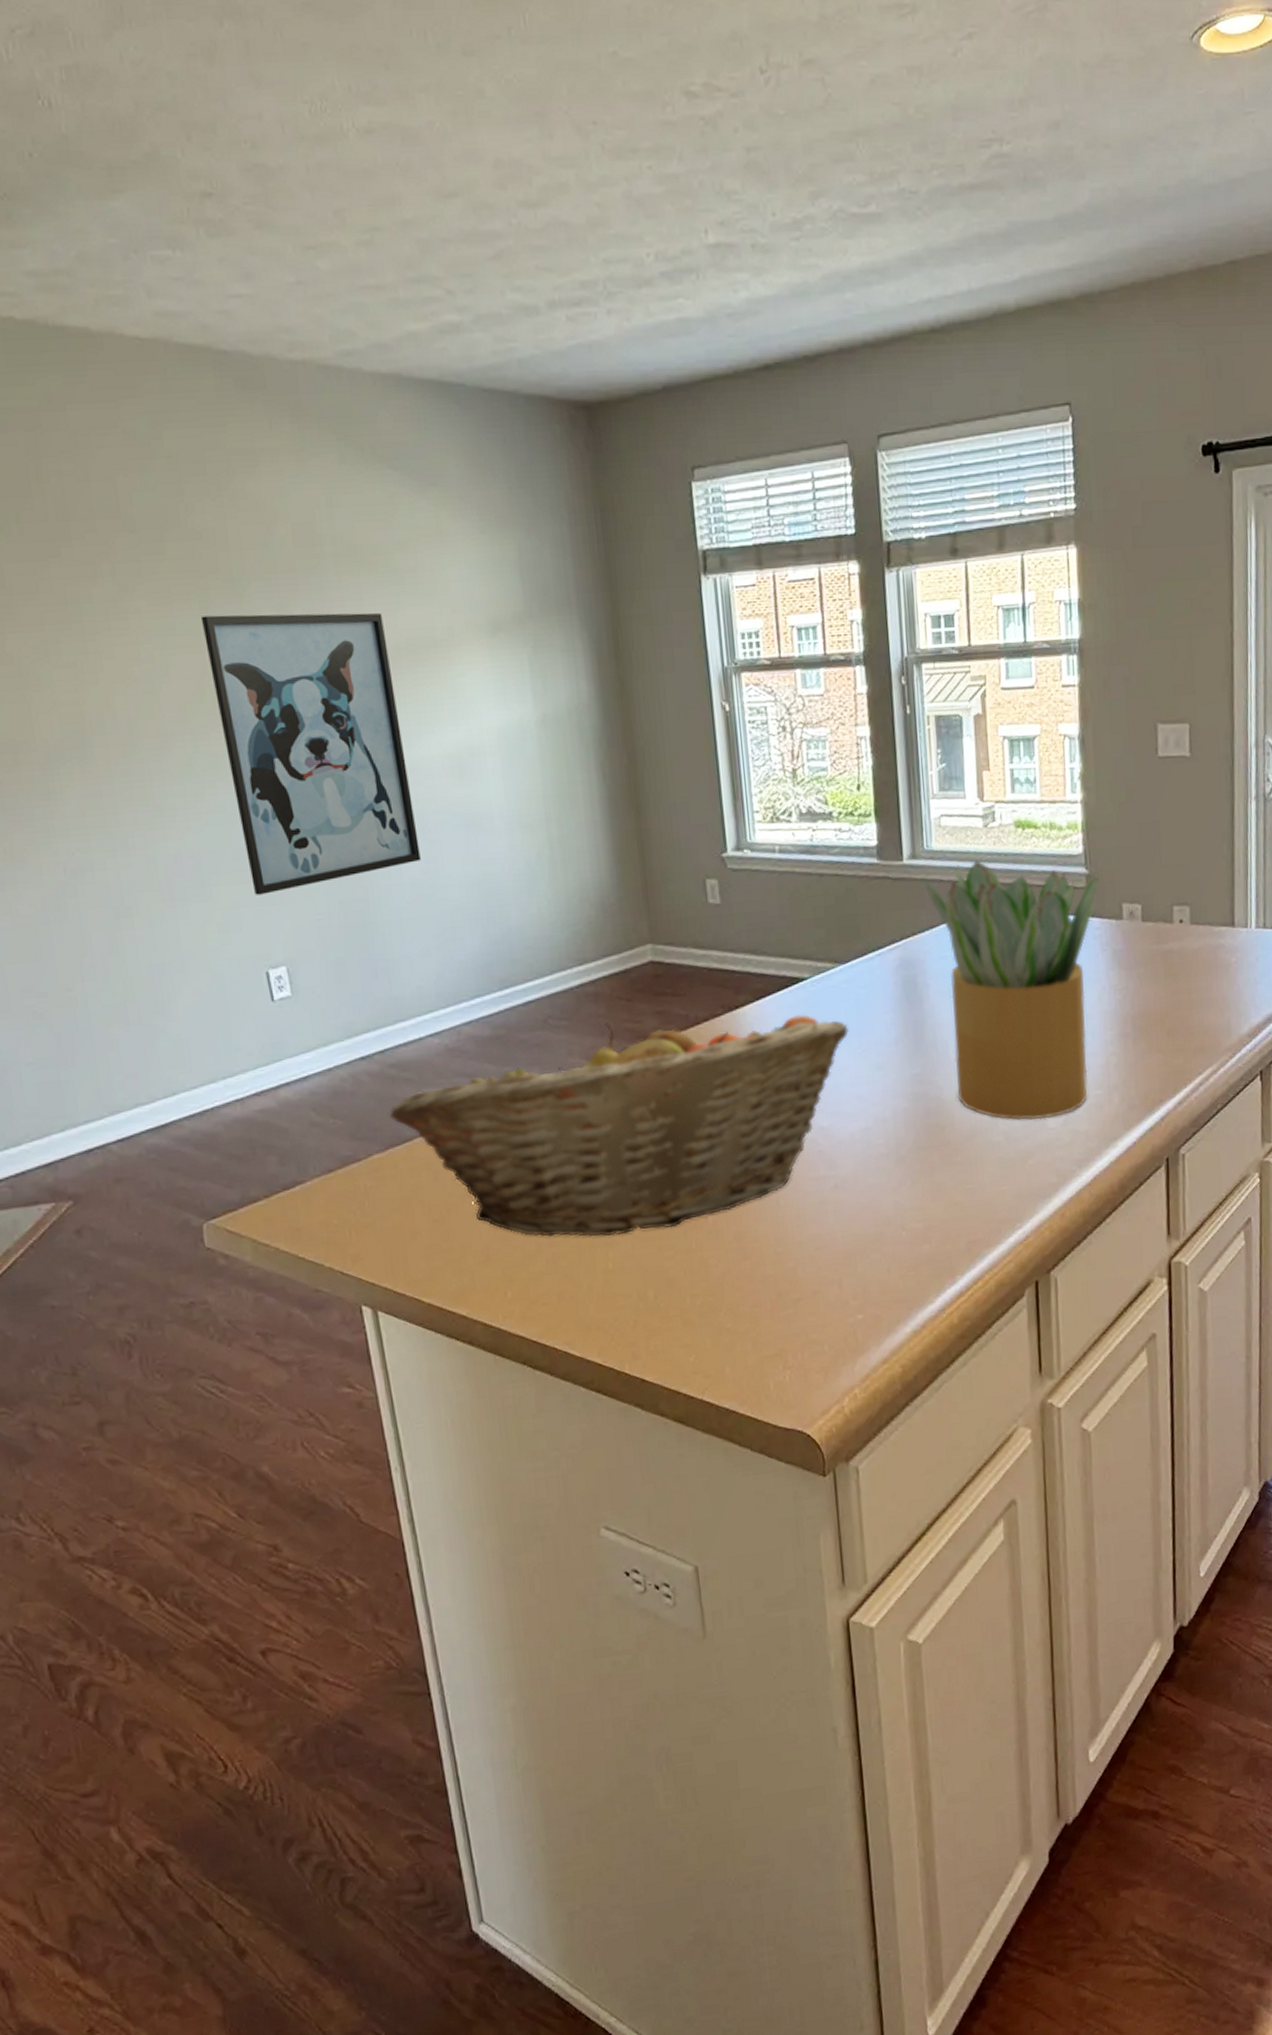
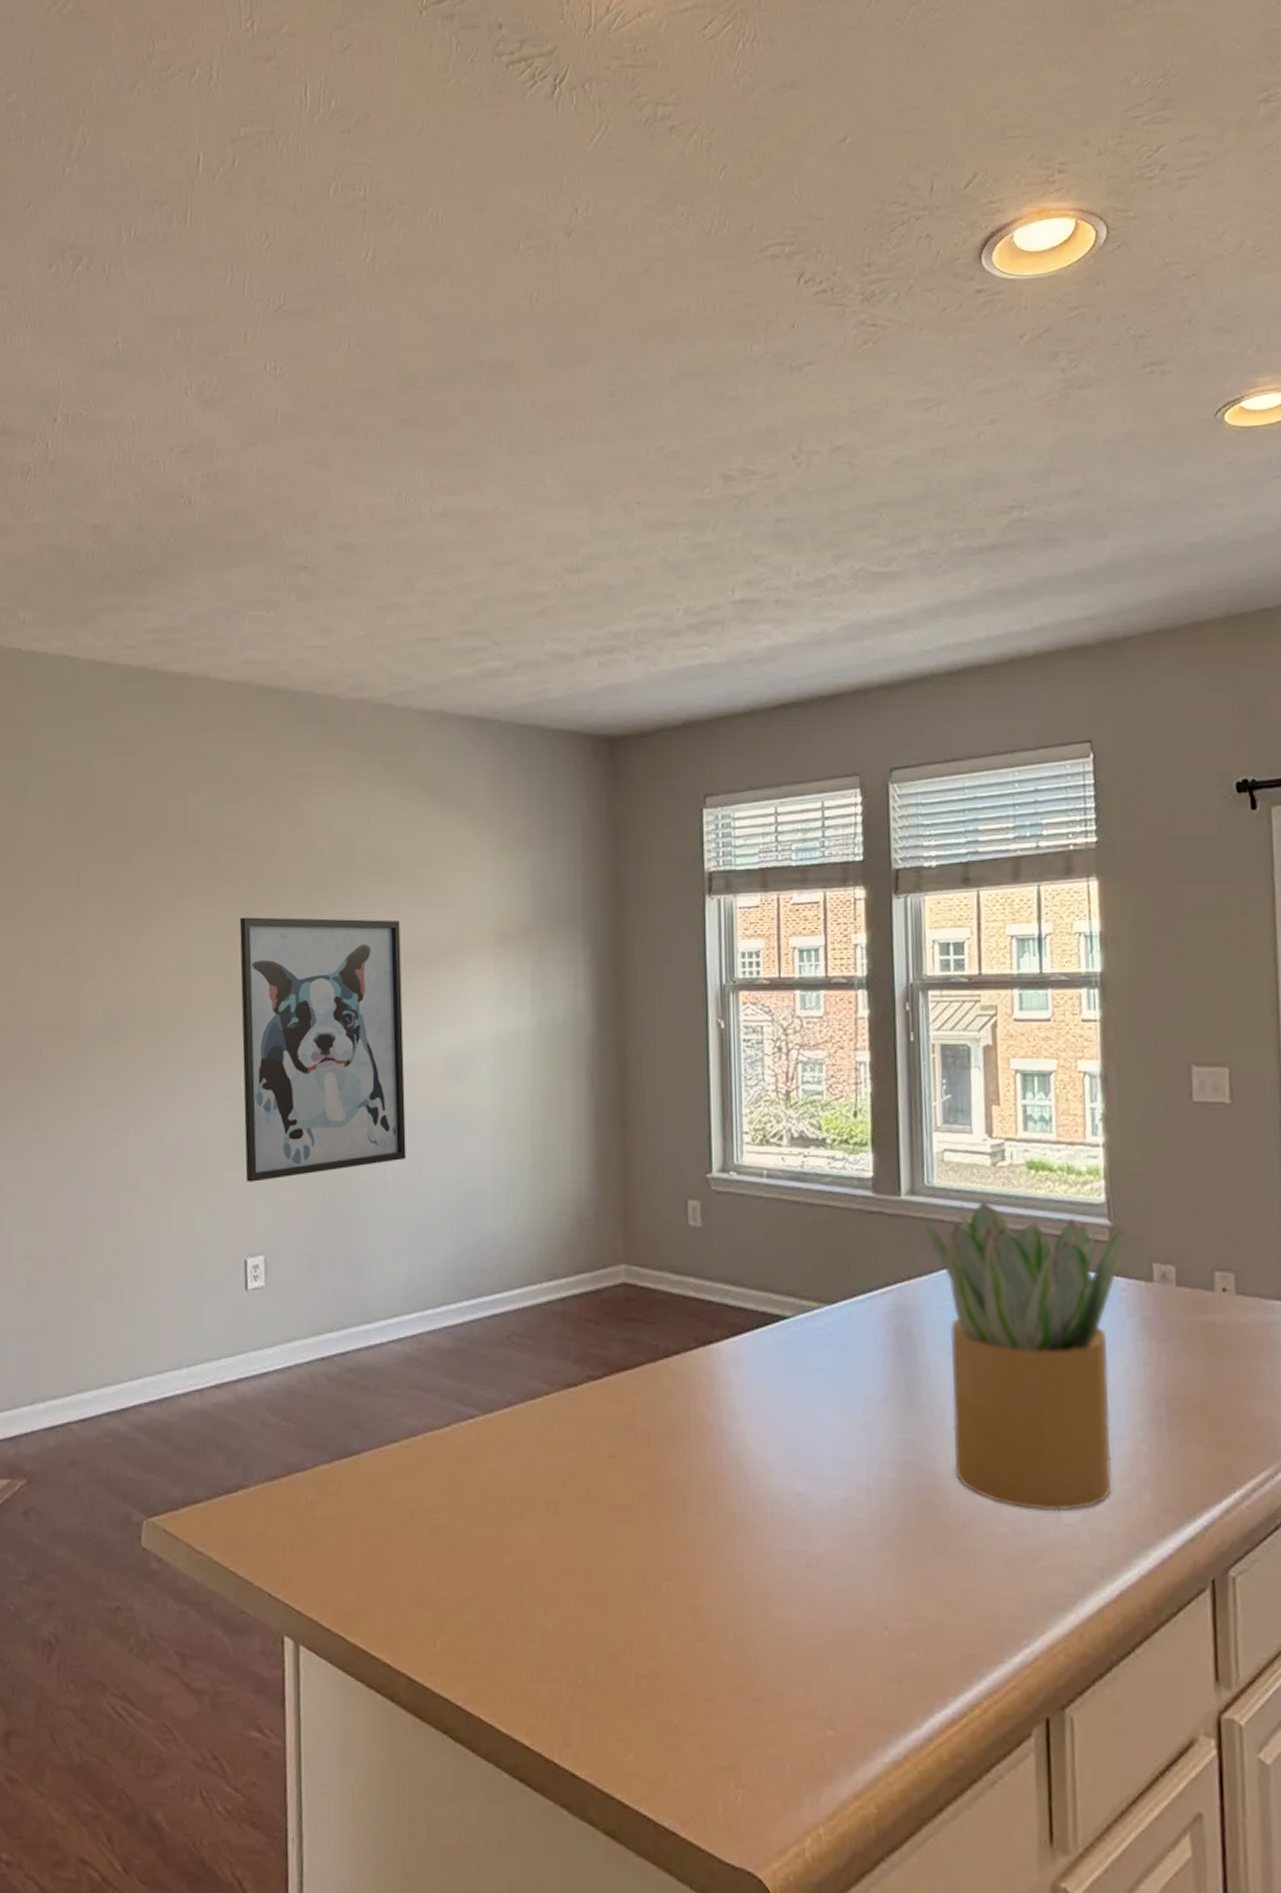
fruit basket: present [389,1015,849,1237] -> none [341,1345,832,1592]

